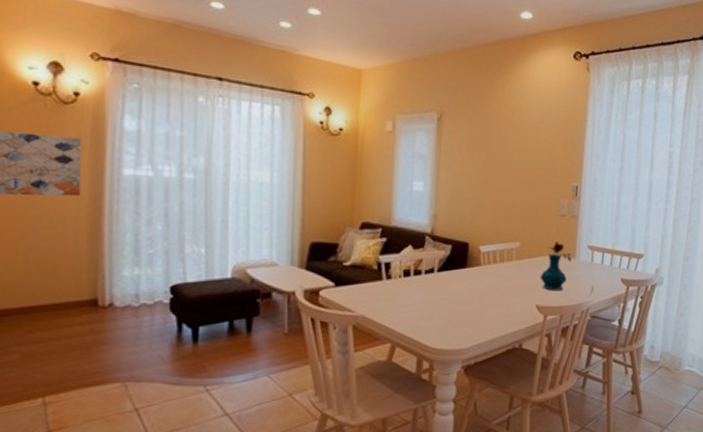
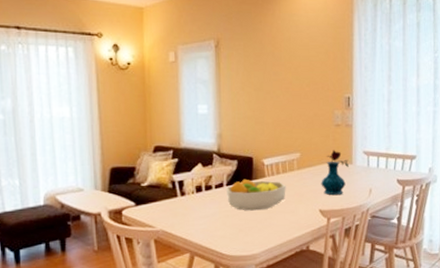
fruit bowl: none [436,266,502,301] -> present [225,179,286,211]

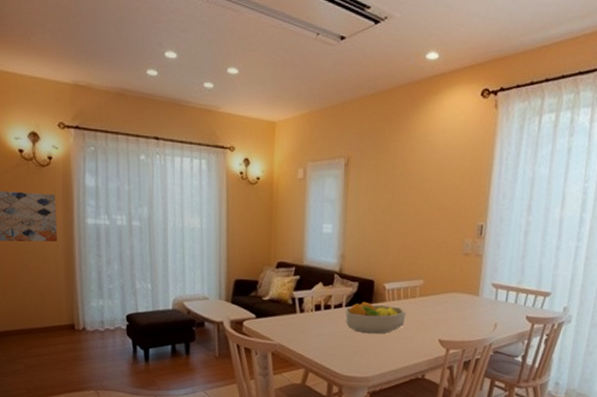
vase: present [321,150,349,196] -> none [443,280,475,327]

